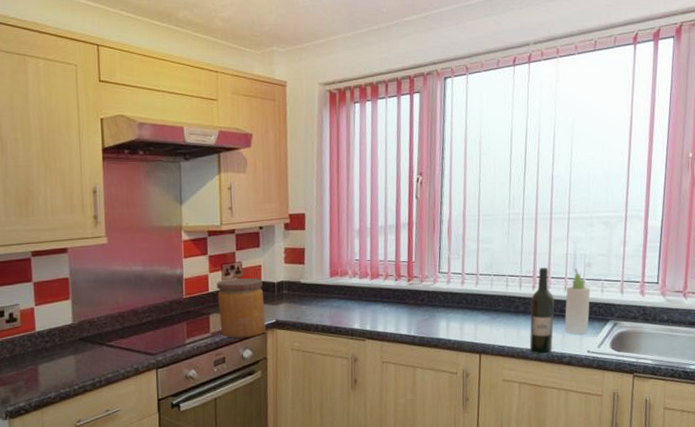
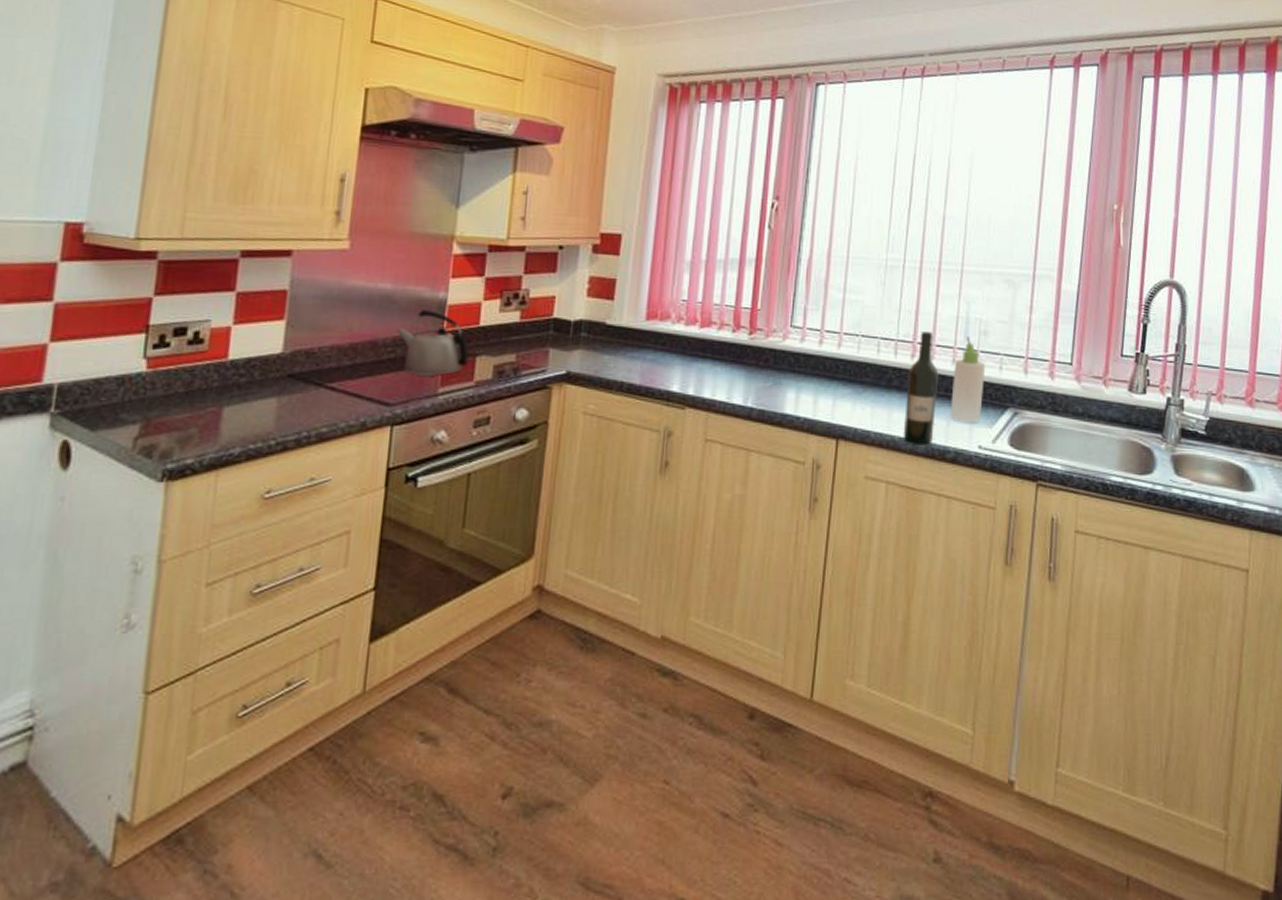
kettle: none [150,283,204,333] -> present [396,310,469,377]
jar: present [216,278,266,339] -> none [489,311,554,393]

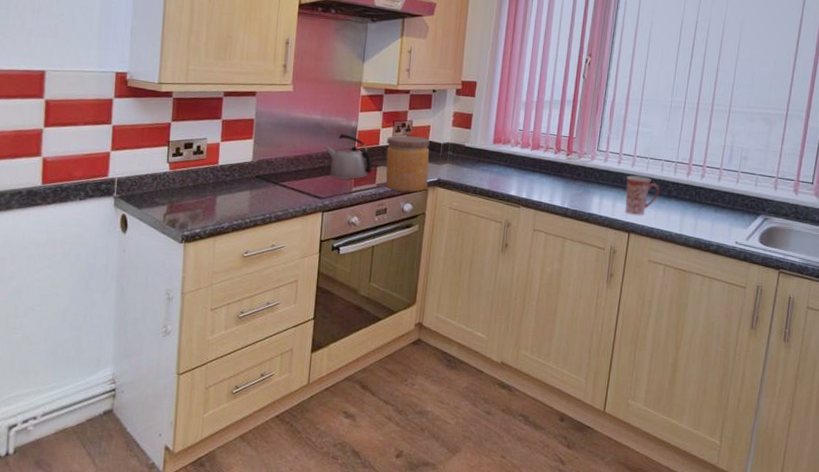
jar: none [489,311,554,393] -> present [385,135,430,193]
mug: none [830,360,877,415] -> present [624,175,660,216]
wine bottle: present [903,332,939,446] -> none [678,156,708,240]
bottle: present [950,337,986,424] -> none [714,161,744,225]

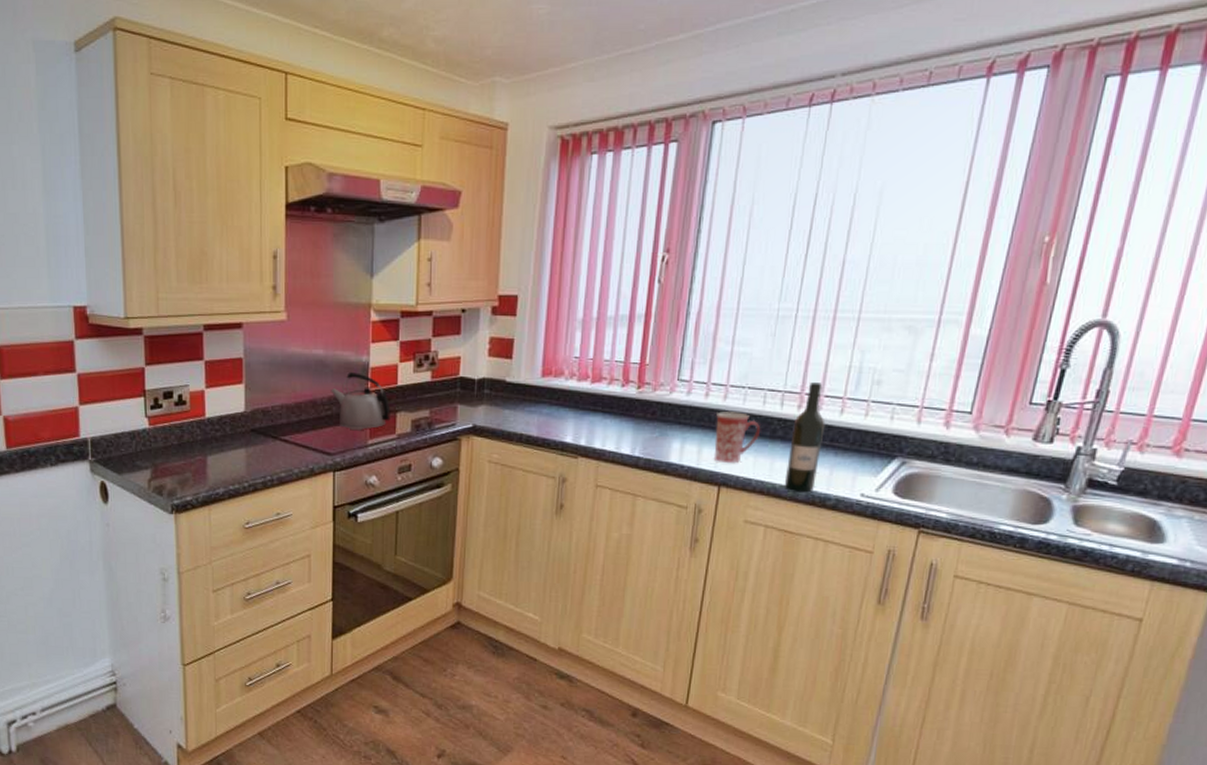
jar: present [385,135,430,193] -> none [407,371,461,444]
wine bottle: none [678,156,708,240] -> present [784,382,826,493]

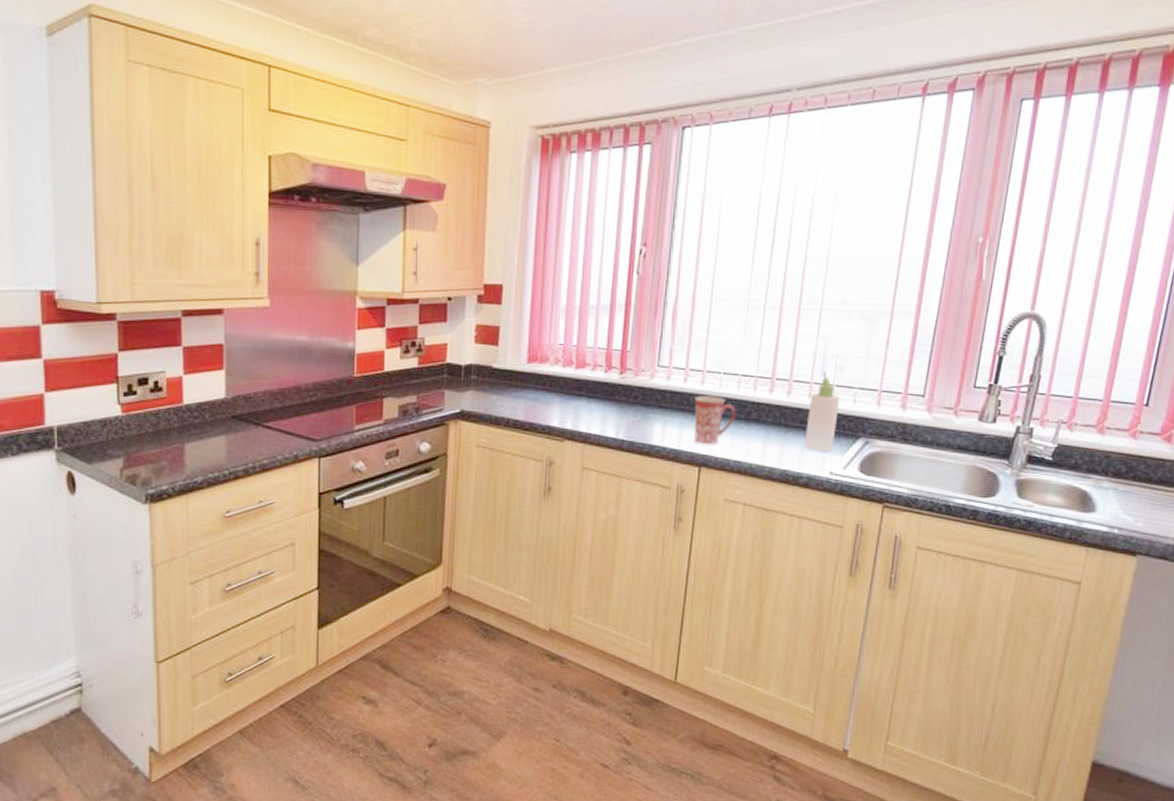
kettle: present [330,372,391,431] -> none [315,358,377,417]
wine bottle: present [784,382,826,493] -> none [759,368,795,472]
bottle: none [833,387,876,473] -> present [804,372,840,452]

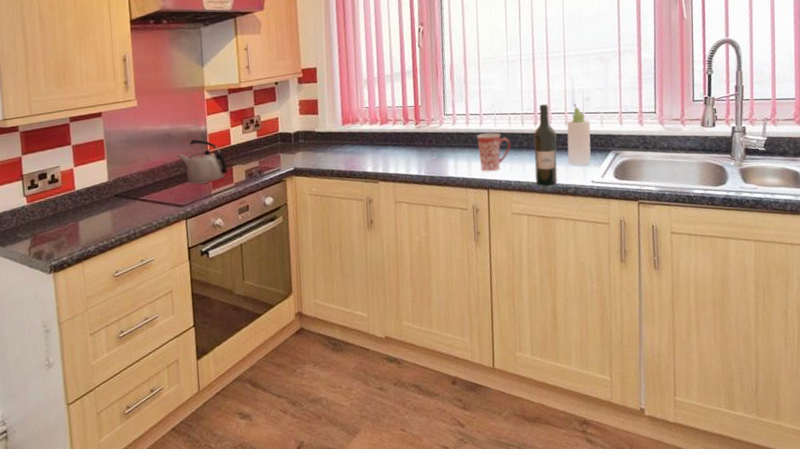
kettle: none [315,358,377,417] -> present [178,139,228,185]
wine bottle: none [759,368,795,472] -> present [533,104,558,187]

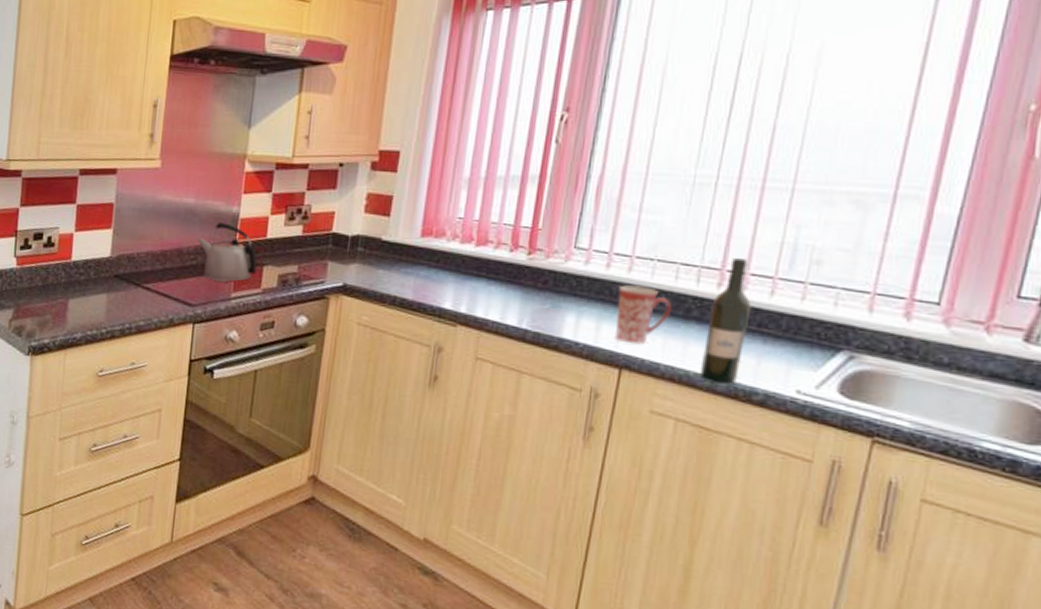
bottle: present [566,103,591,167] -> none [761,266,816,365]

